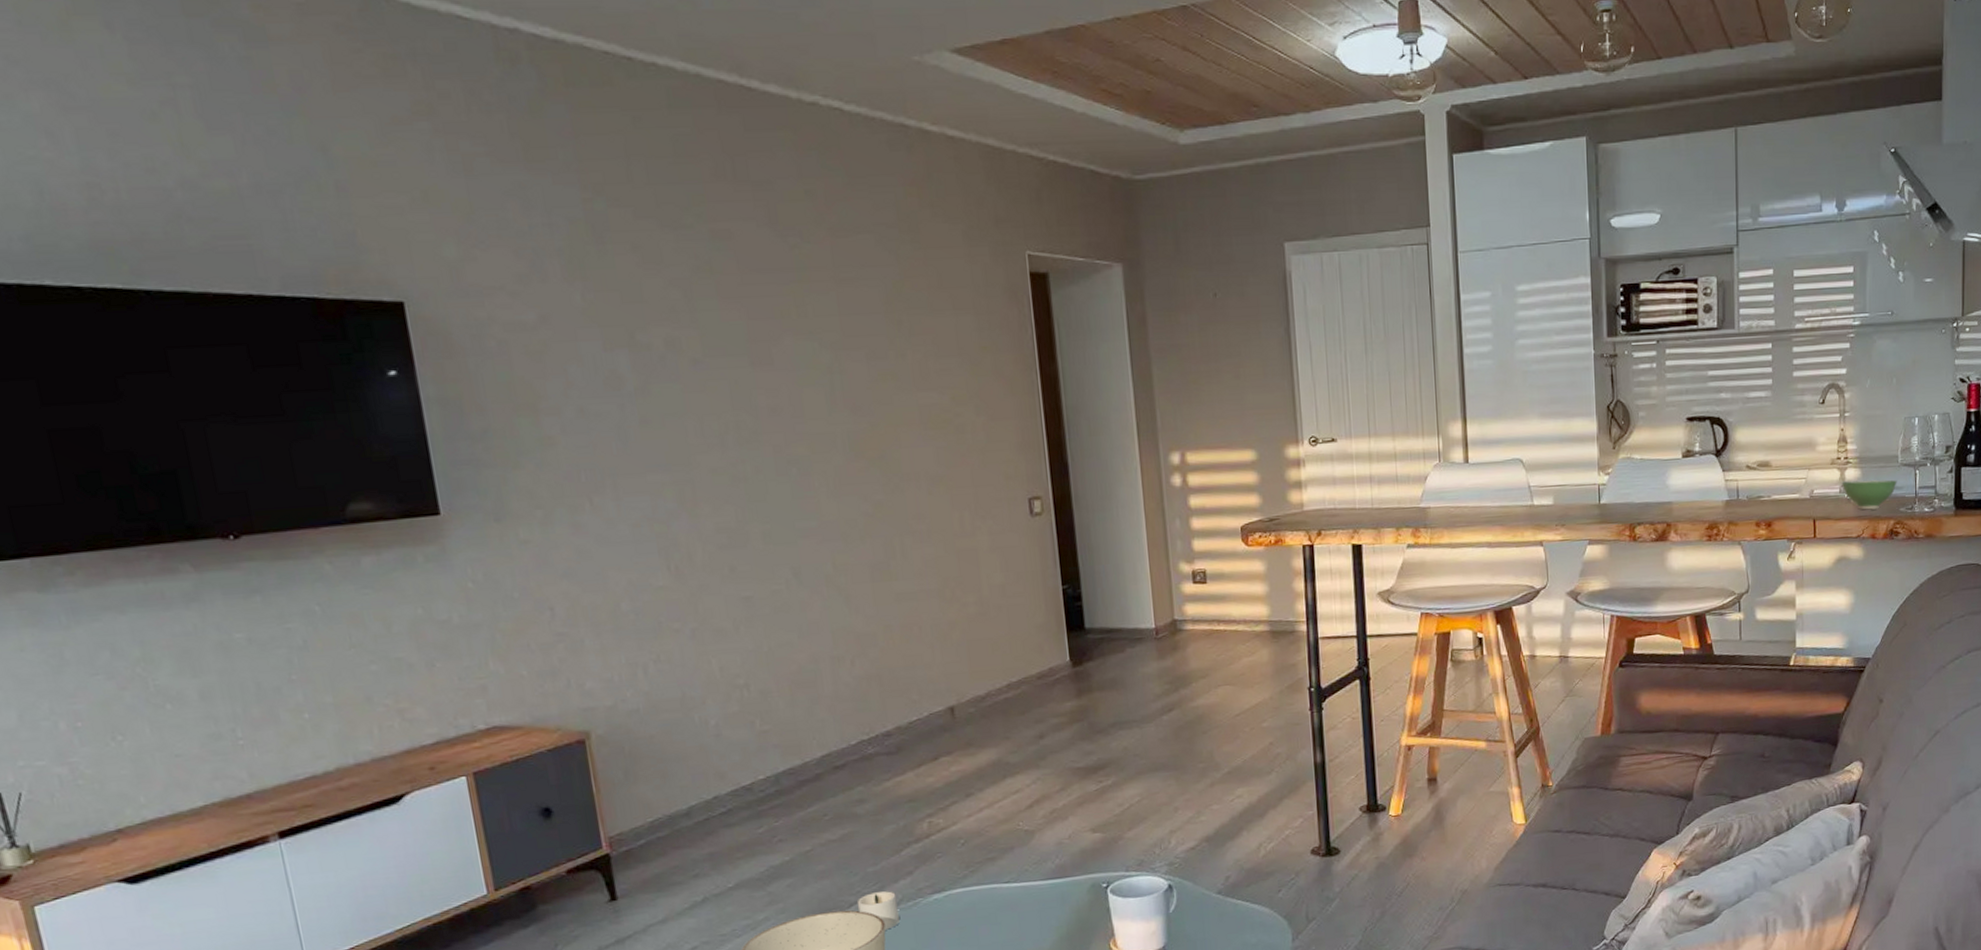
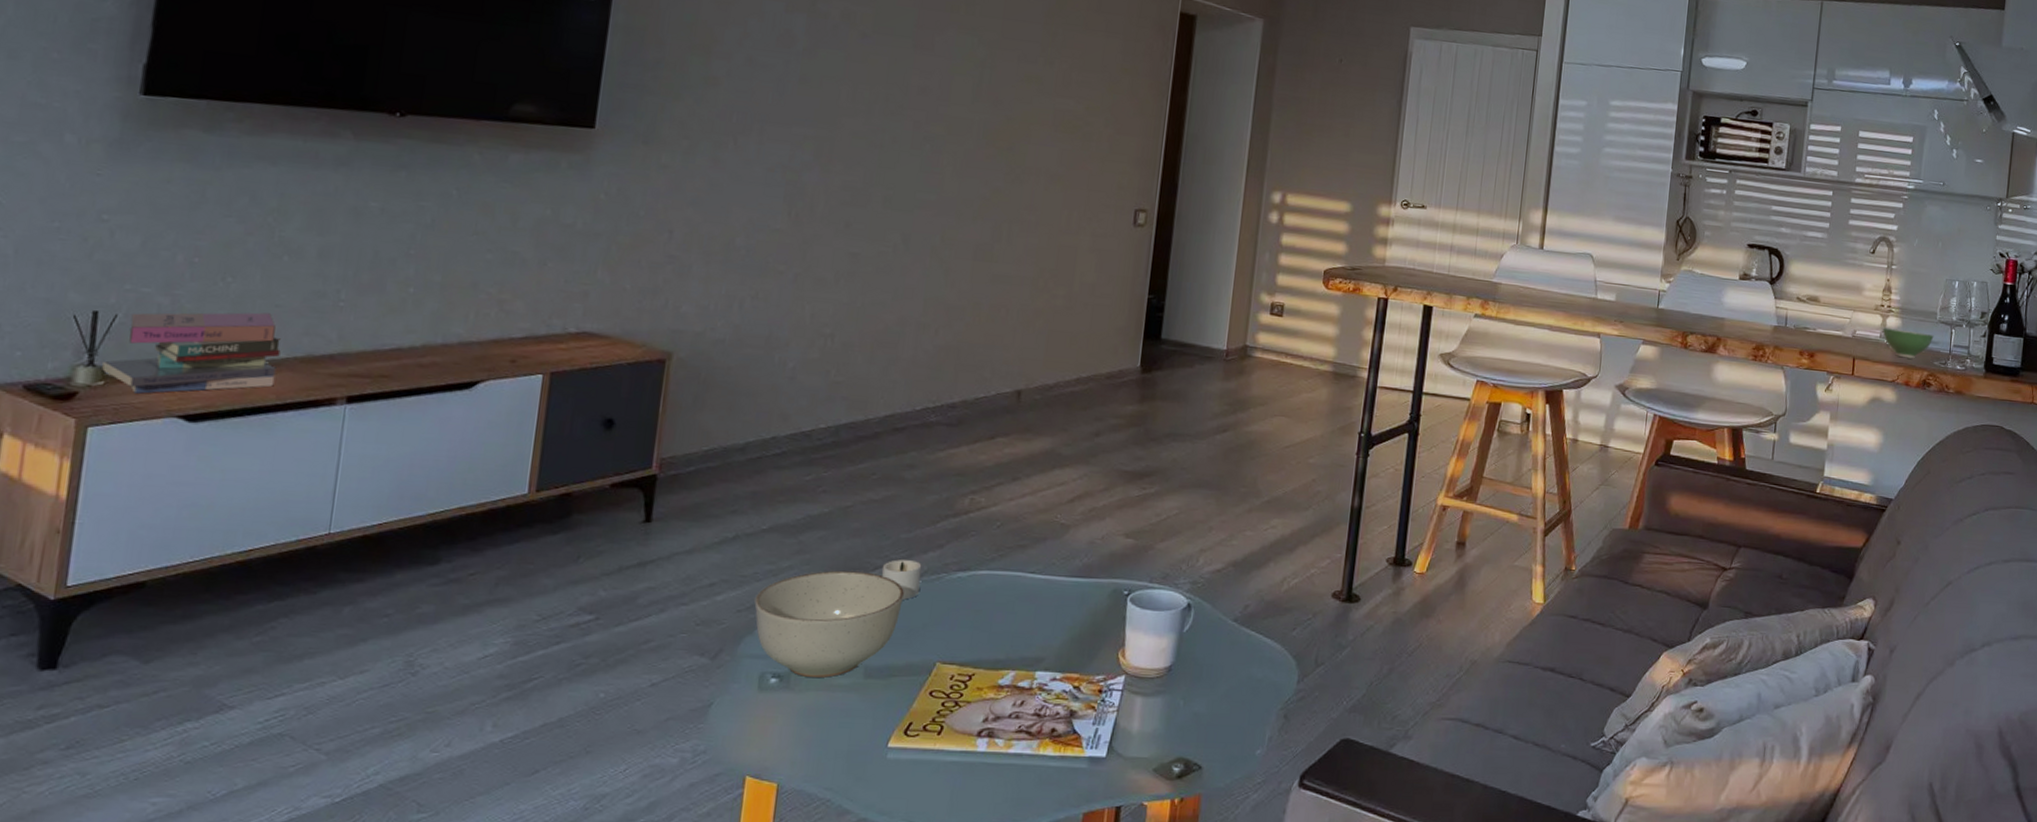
books: none [25,764,202,866] -> present [102,312,281,394]

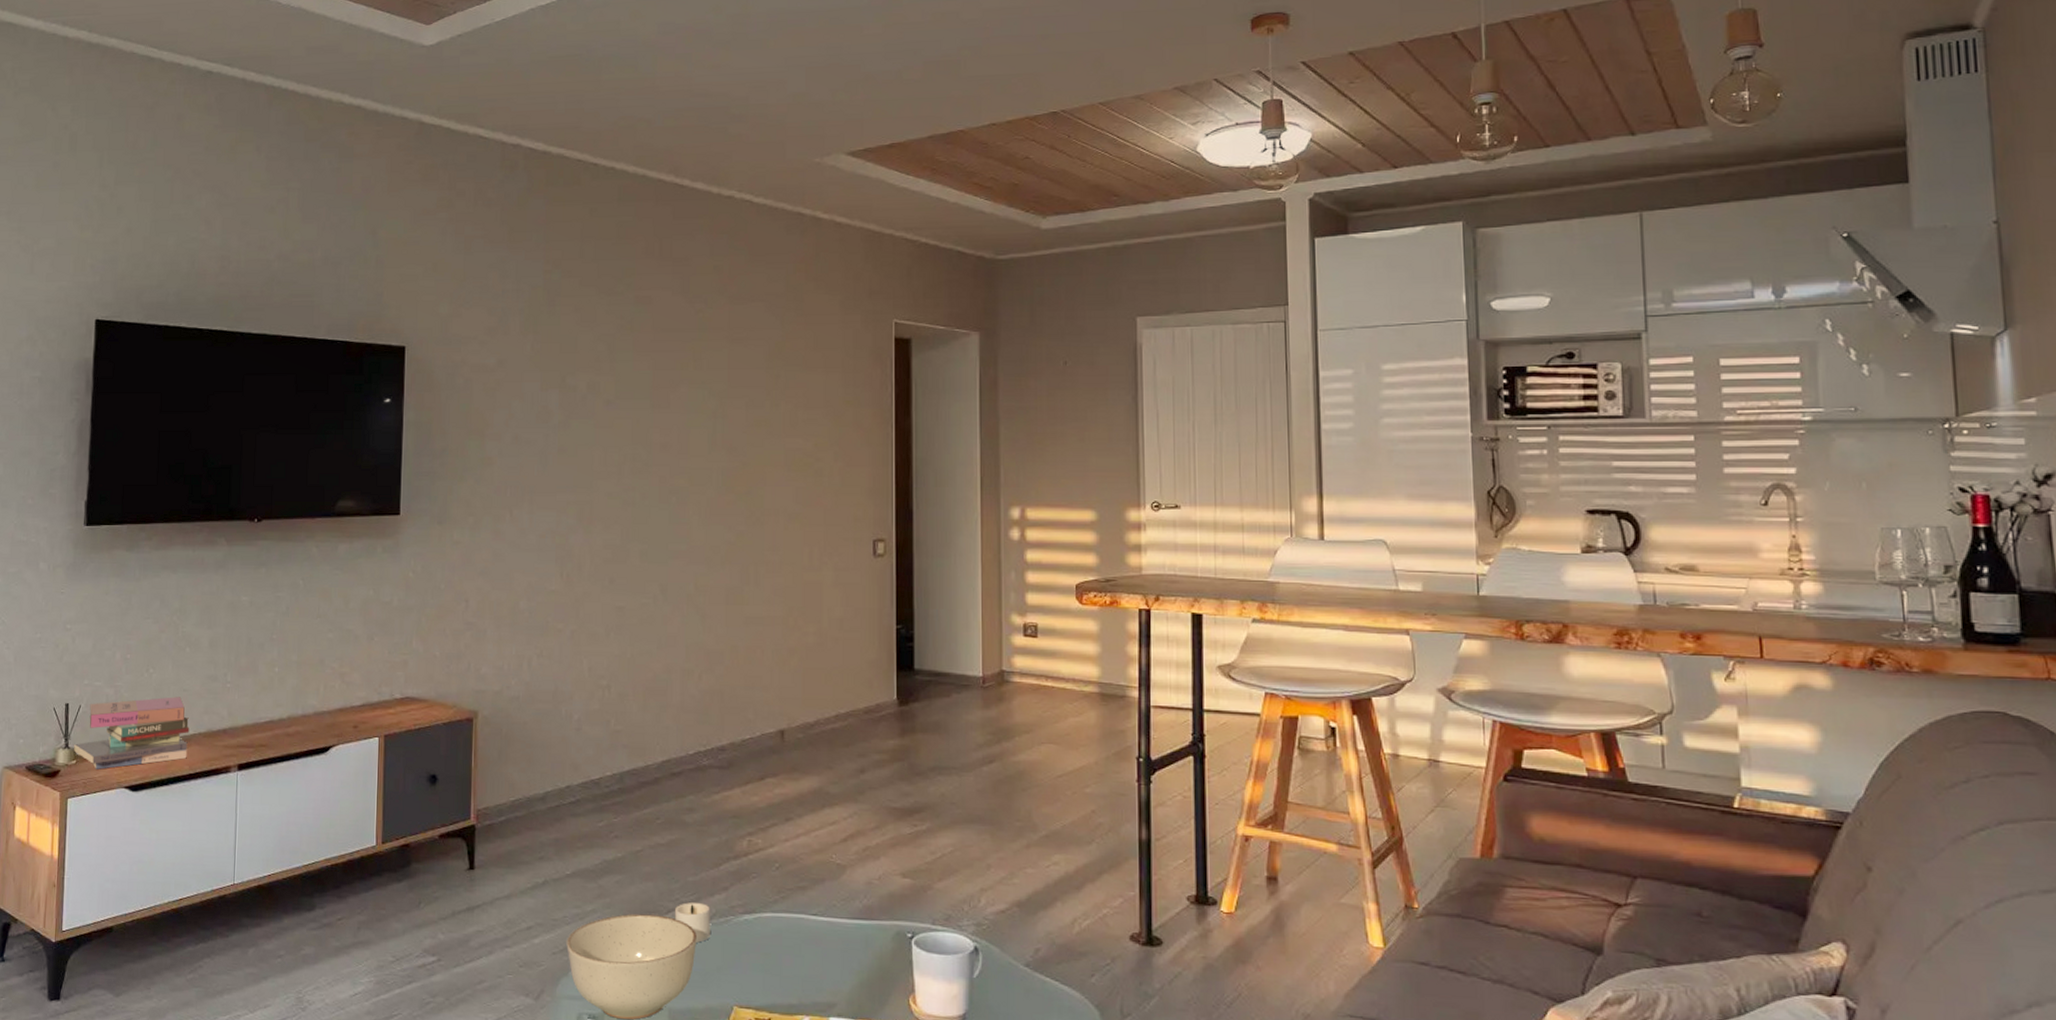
bowl: present [1882,327,1934,359] -> none [1796,596,1876,632]

